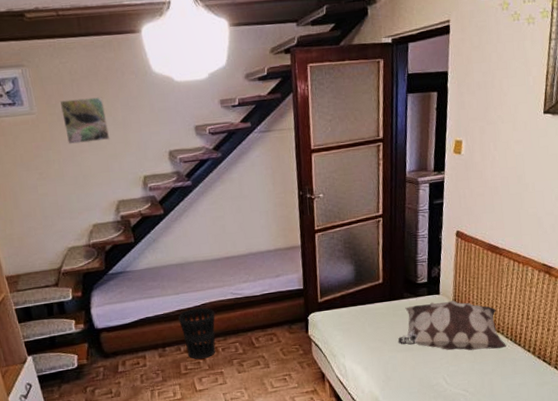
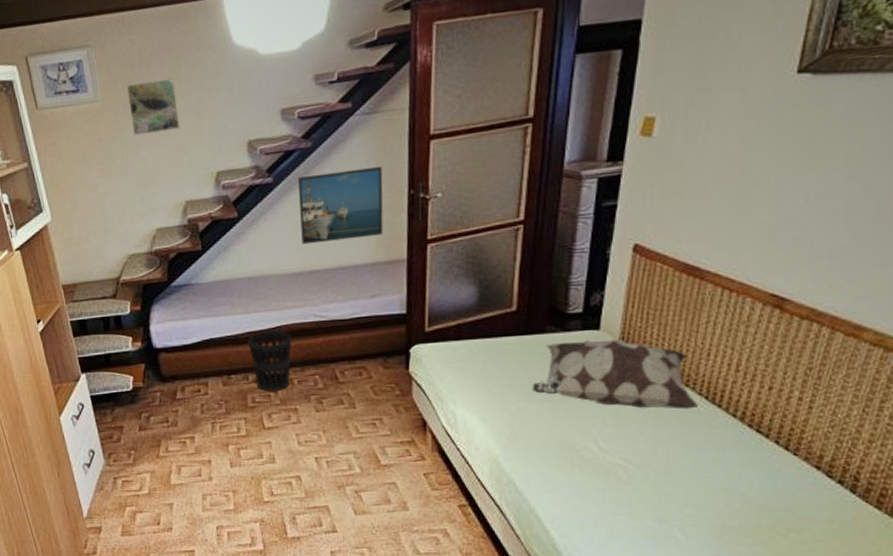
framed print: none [212,172,282,236] -> present [298,166,384,245]

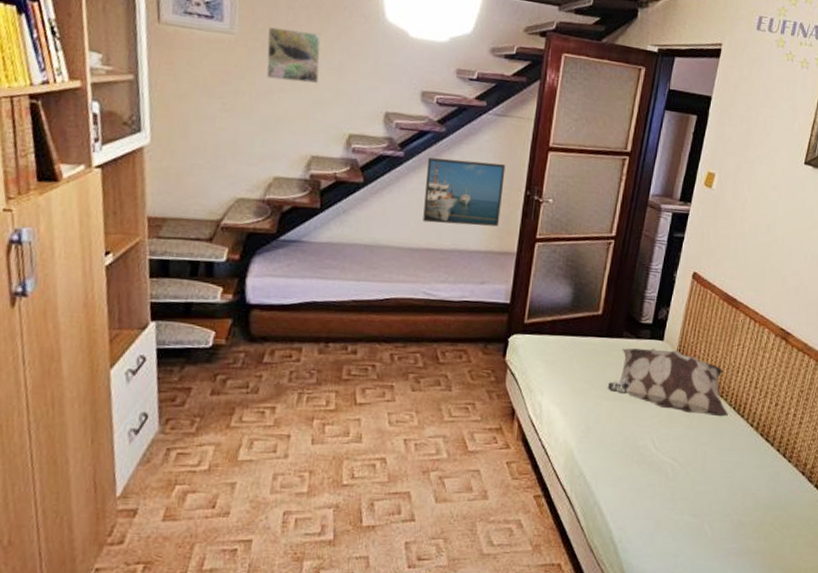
wastebasket: present [248,330,292,392] -> none [353,301,399,366]

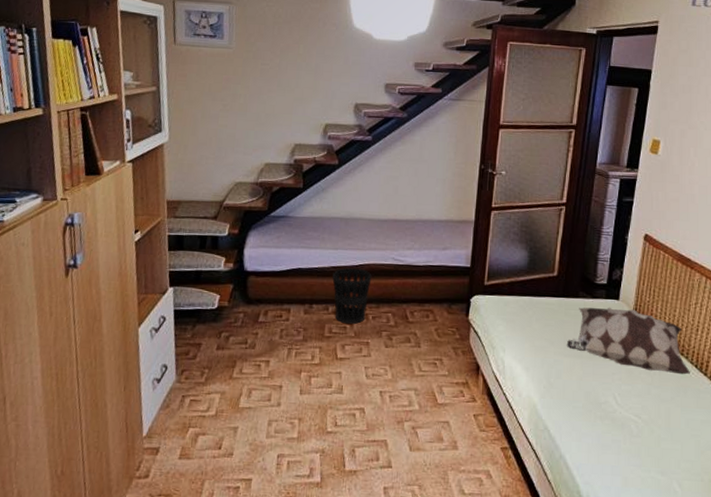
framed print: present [266,26,321,84] -> none [257,40,301,84]
wastebasket: none [353,301,399,366] -> present [332,267,372,325]
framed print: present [423,158,506,227] -> none [390,140,461,198]

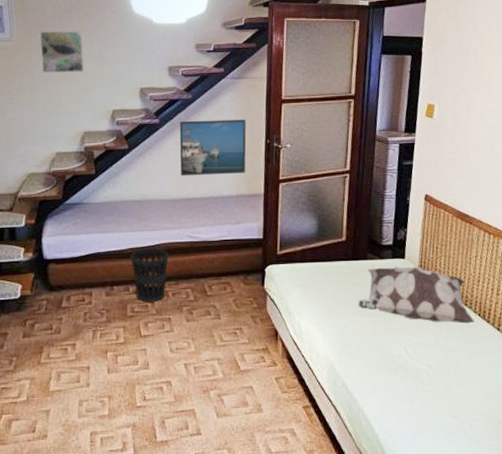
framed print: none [257,40,301,84] -> present [40,30,84,74]
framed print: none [390,140,461,198] -> present [180,119,246,176]

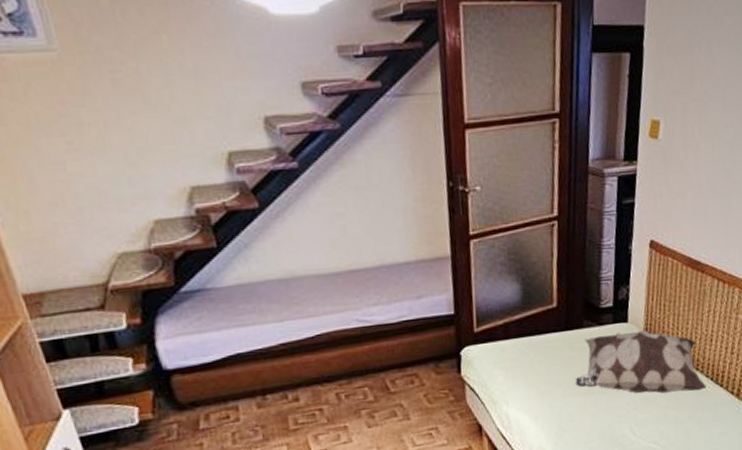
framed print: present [40,30,84,74] -> none [94,30,176,101]
wastebasket: present [131,248,169,303] -> none [283,339,337,411]
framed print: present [180,119,246,176] -> none [328,154,425,241]

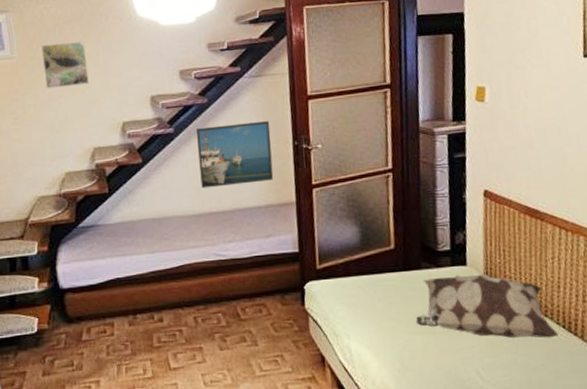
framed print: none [94,30,176,101] -> present [41,41,90,89]
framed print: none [328,154,425,241] -> present [196,120,274,189]

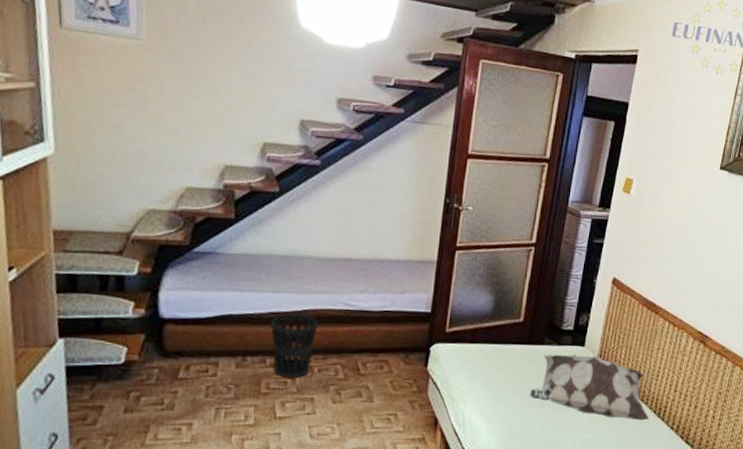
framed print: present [41,41,90,89] -> none [175,32,233,92]
wastebasket: none [153,269,195,331] -> present [270,313,318,379]
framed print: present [196,120,274,189] -> none [341,166,424,235]

